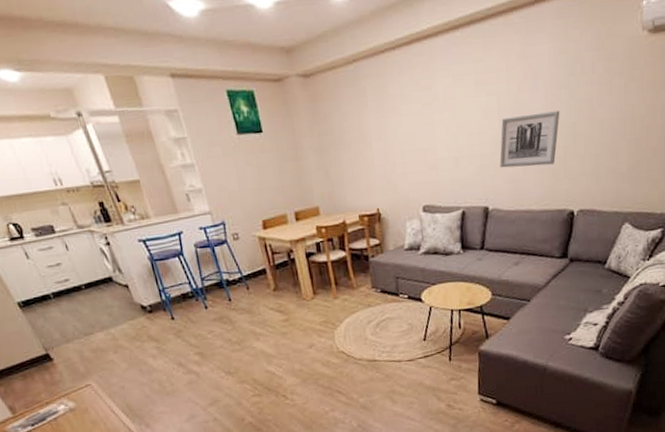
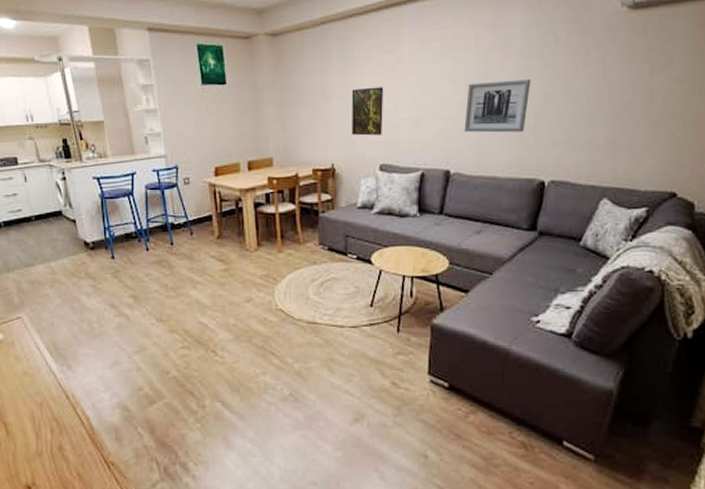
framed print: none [390,126,423,178] -> present [351,87,384,136]

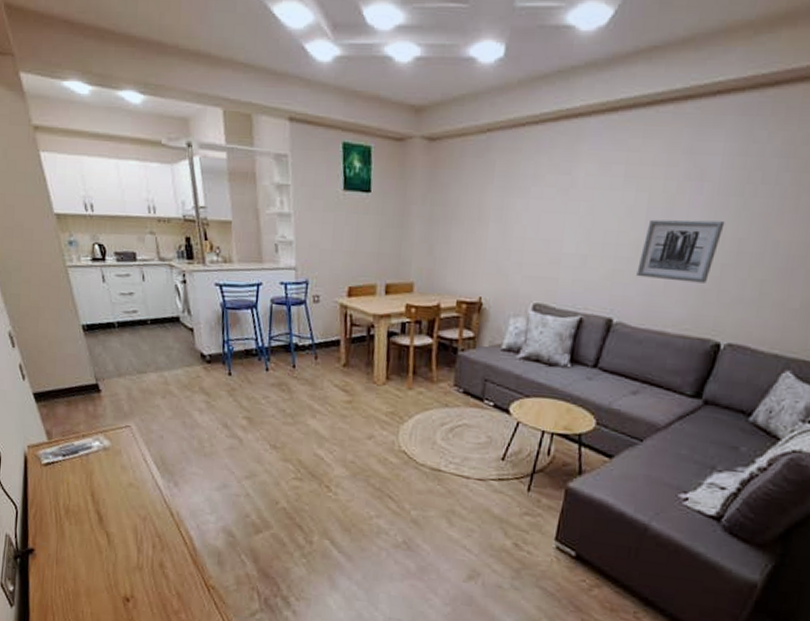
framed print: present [351,87,384,136] -> none [507,212,550,270]

